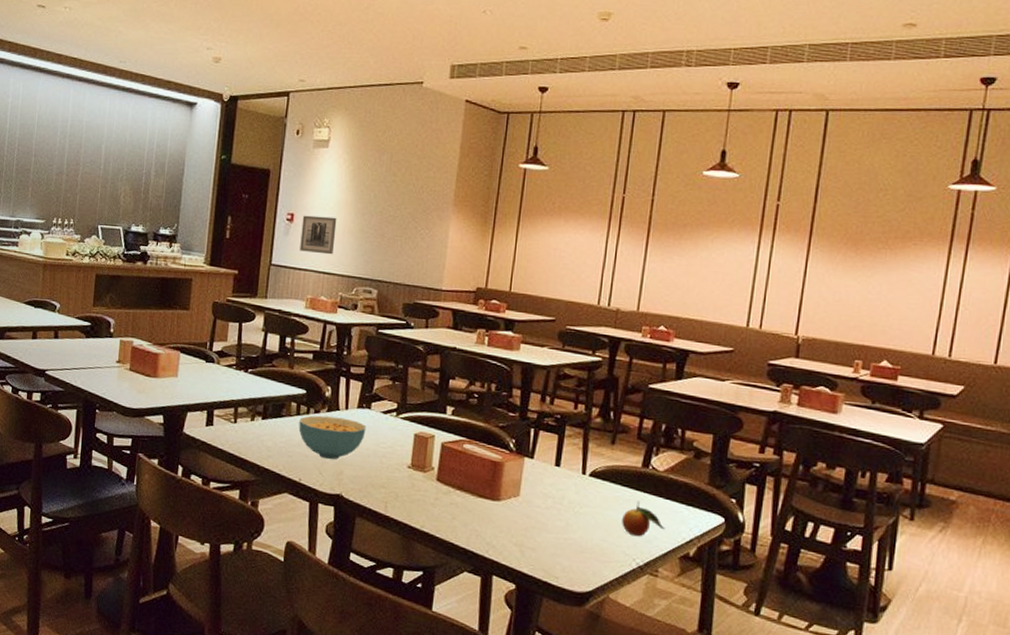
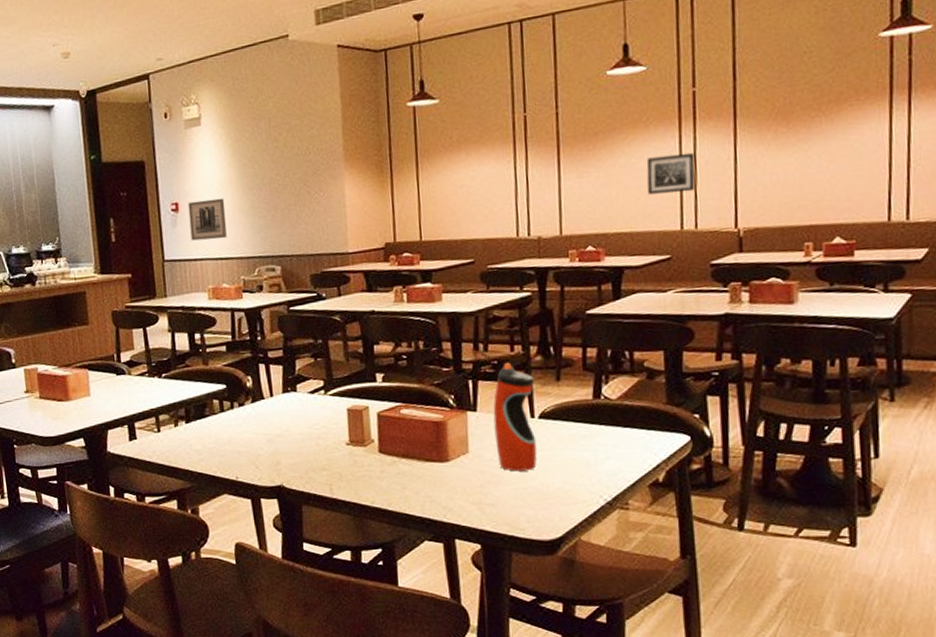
cereal bowl: present [298,415,367,460] -> none [224,406,296,452]
water bottle: none [545,418,592,523] -> present [493,362,538,472]
fruit: present [622,500,666,537] -> none [581,434,629,472]
wall art: none [721,256,769,294] -> present [646,152,696,195]

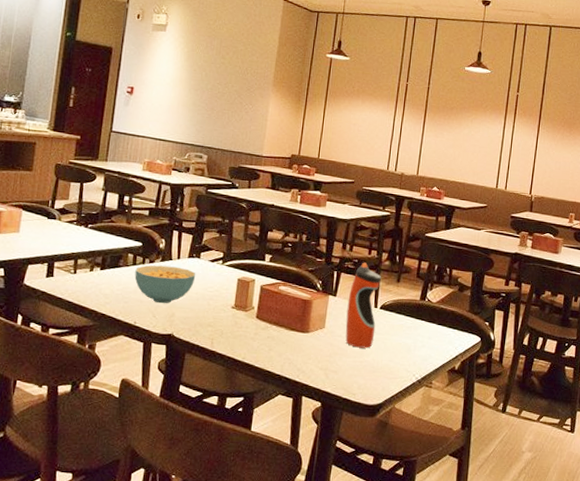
wall art: present [187,198,227,241] -> none [138,89,173,124]
cereal bowl: none [224,406,296,452] -> present [134,265,196,304]
wall art: present [646,152,696,195] -> none [478,133,512,163]

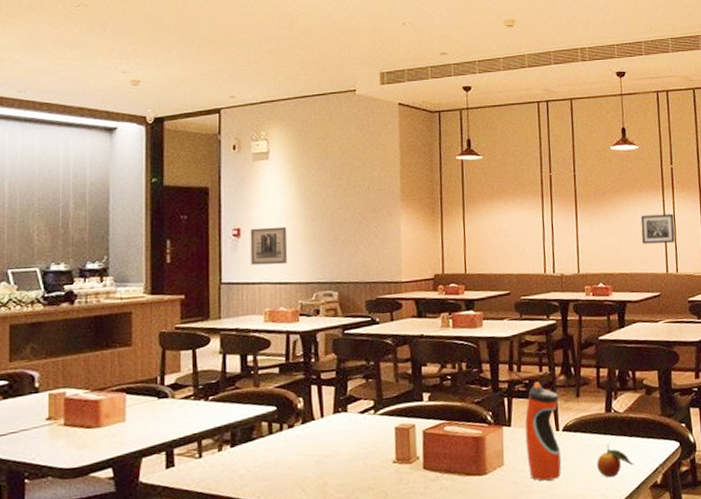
cereal bowl: present [134,265,196,304] -> none [273,427,346,474]
wall art: none [138,89,173,124] -> present [250,226,288,265]
fruit: none [405,327,438,357] -> present [597,444,634,478]
wall art: none [478,133,512,163] -> present [640,213,675,244]

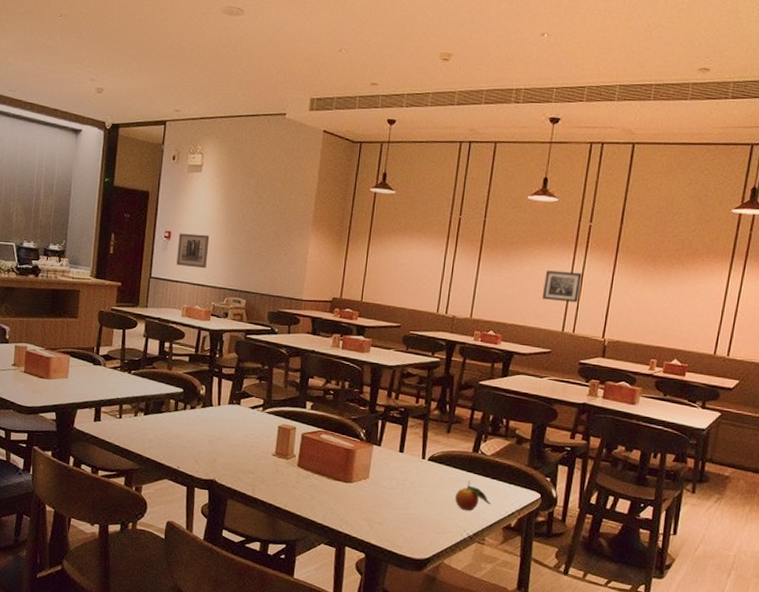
water bottle: present [525,381,562,481] -> none [390,411,431,501]

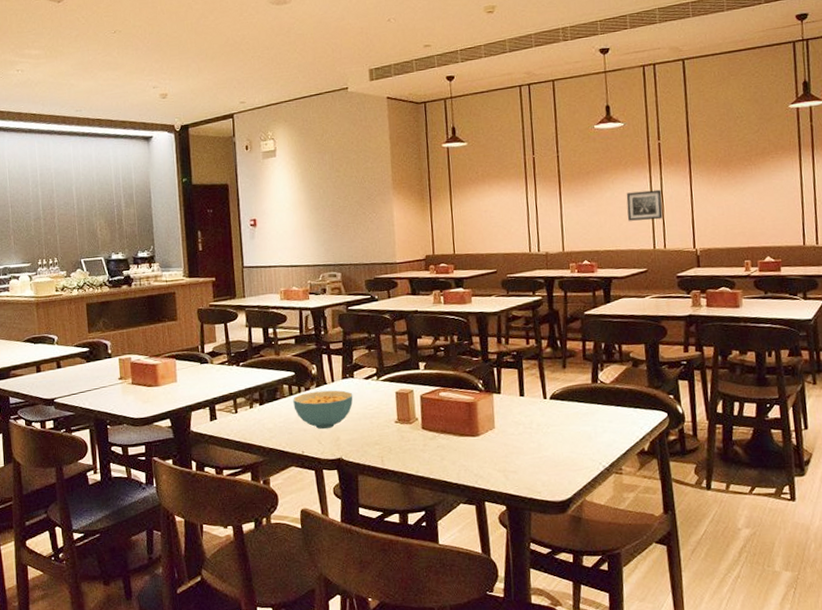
wall art: present [176,233,210,269] -> none [264,216,296,251]
cereal bowl: none [177,411,237,450] -> present [293,390,353,430]
fruit: present [455,480,492,512] -> none [584,412,621,444]

